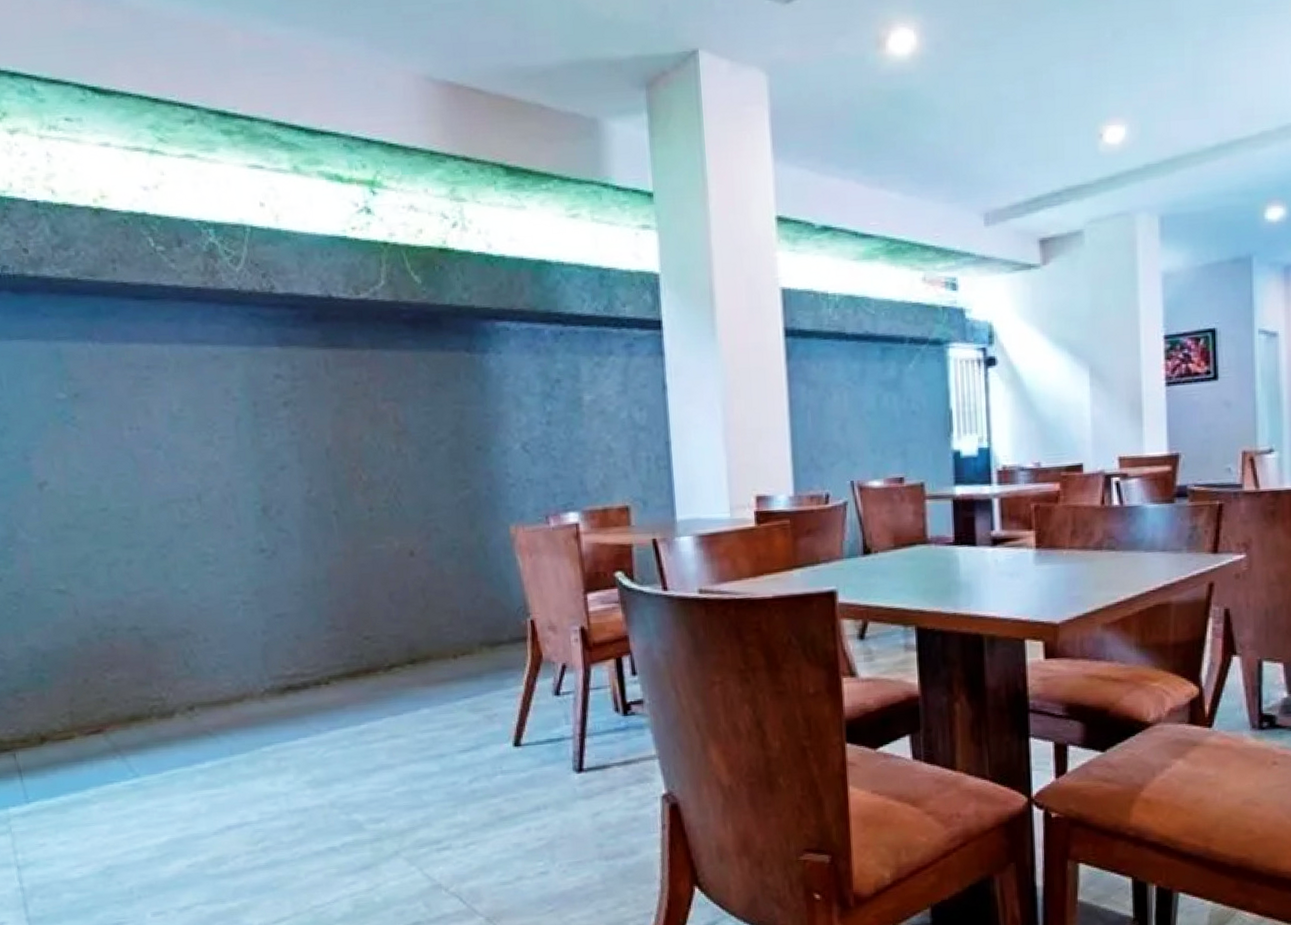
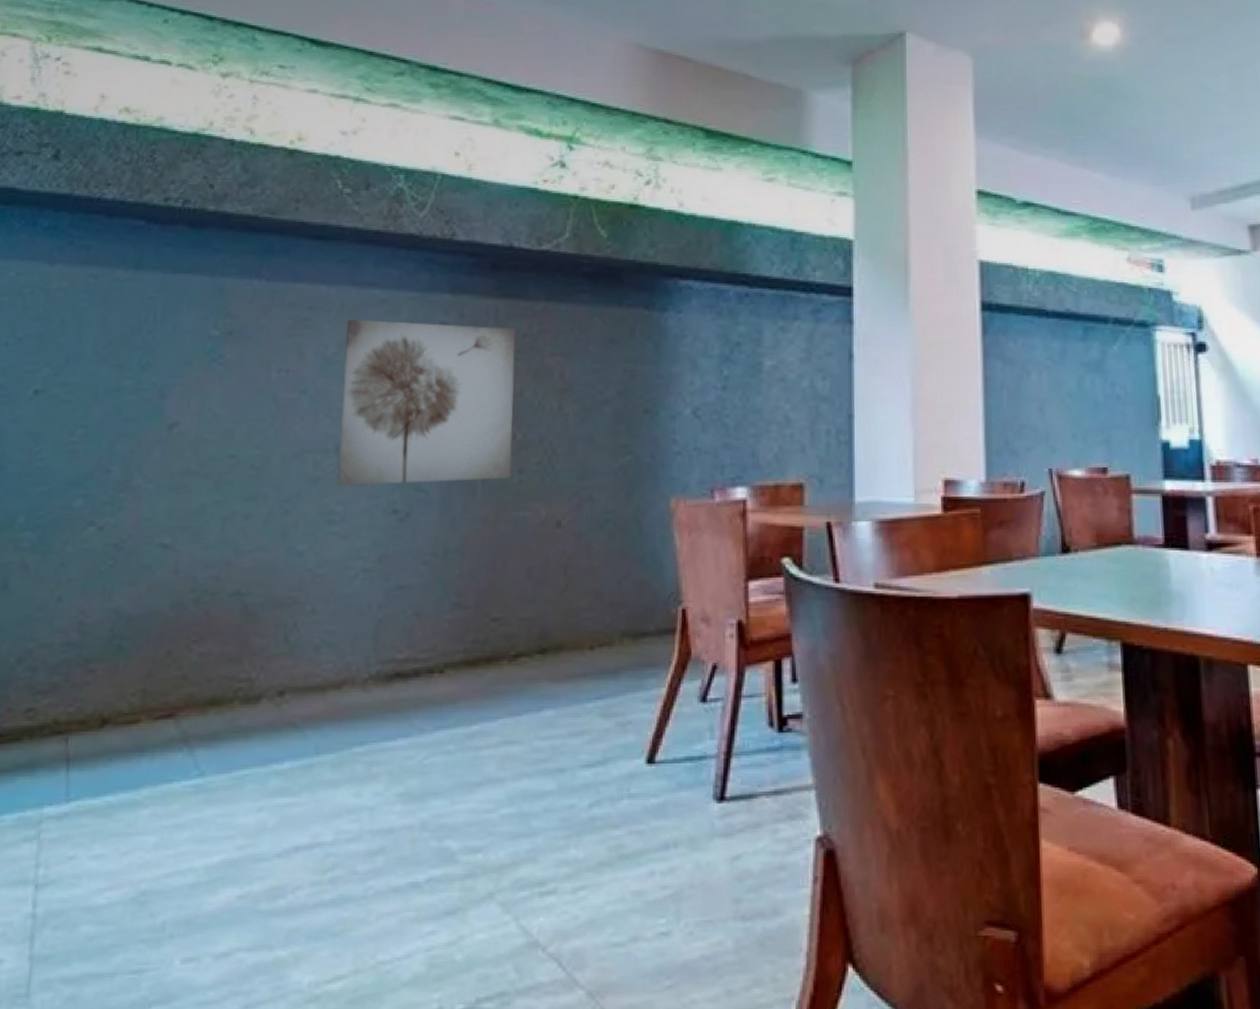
wall art: none [185,375,362,531] -> present [337,319,516,486]

